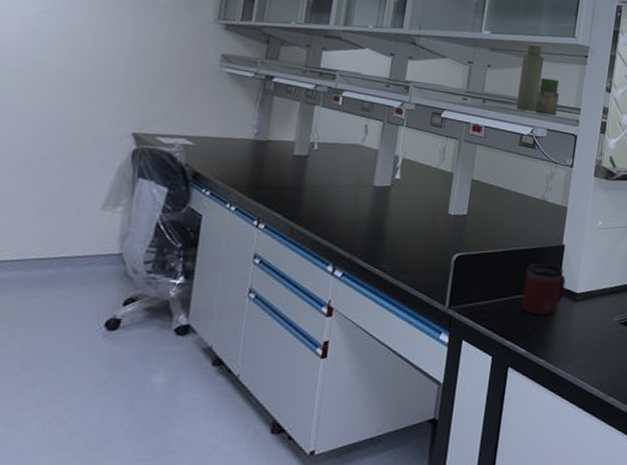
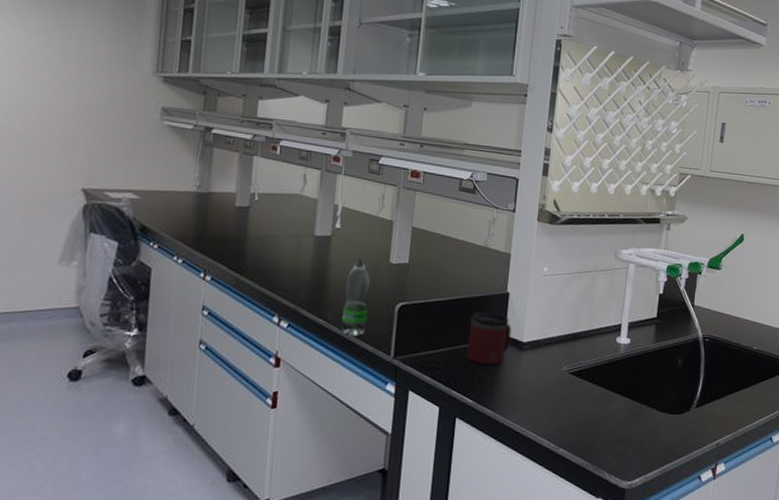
bottle: none [397,209,429,286] -> present [341,258,371,337]
bottle: present [516,43,544,112] -> none [454,83,482,155]
jar: present [534,77,559,116] -> none [473,119,498,159]

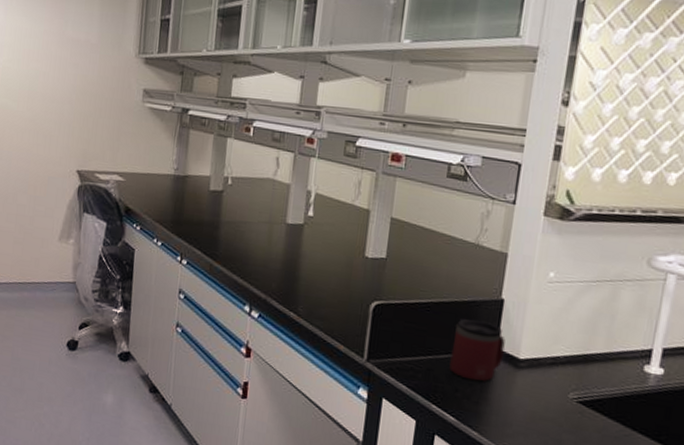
bottle: present [341,258,371,337] -> none [312,249,345,334]

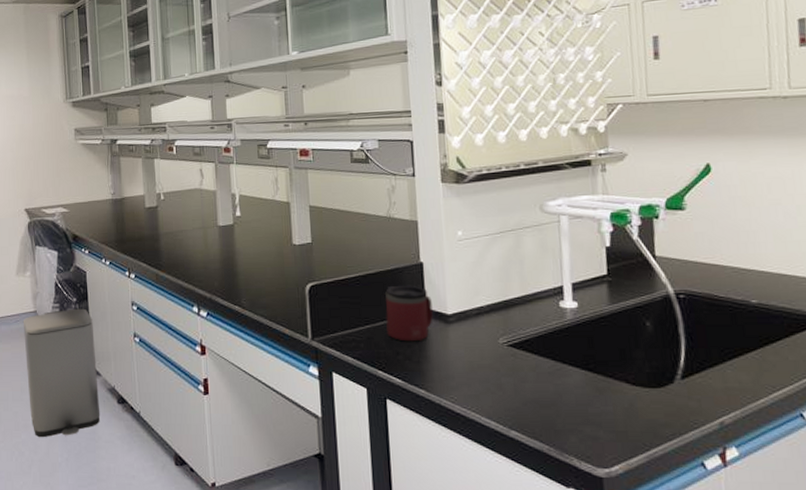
pedal bin: none [55,285,135,416] -> present [23,308,101,437]

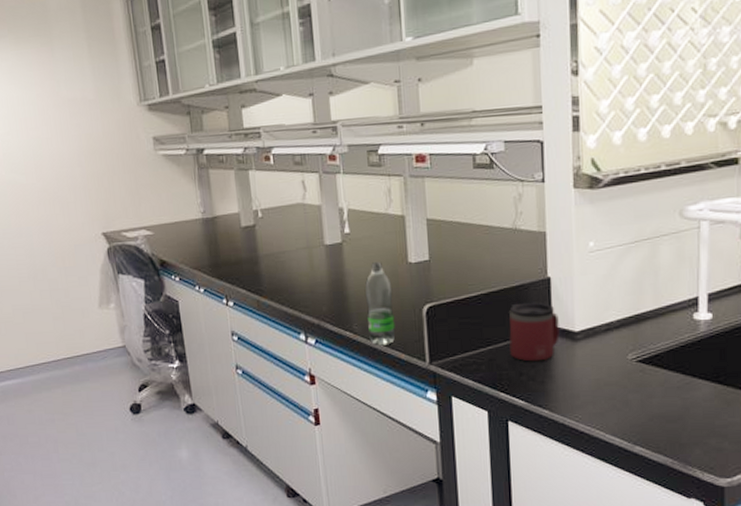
pedal bin: present [23,308,101,437] -> none [111,341,205,476]
bottle: none [253,243,281,321] -> present [364,262,396,346]

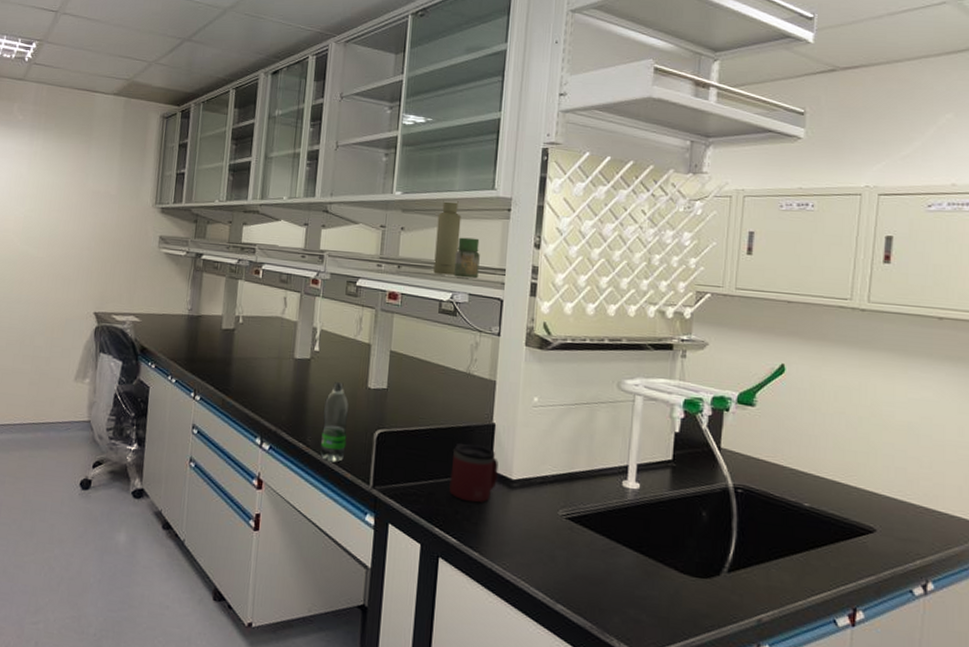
bottle: none [457,36,487,126] -> present [433,200,462,276]
jar: none [482,76,512,125] -> present [453,237,480,279]

